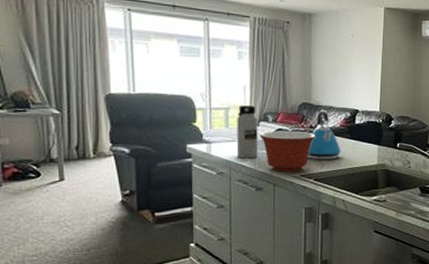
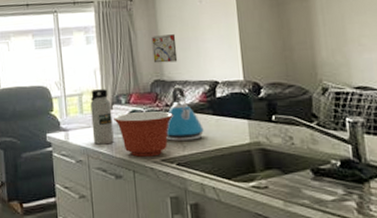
wall art: none [303,61,327,88] -> present [151,34,178,63]

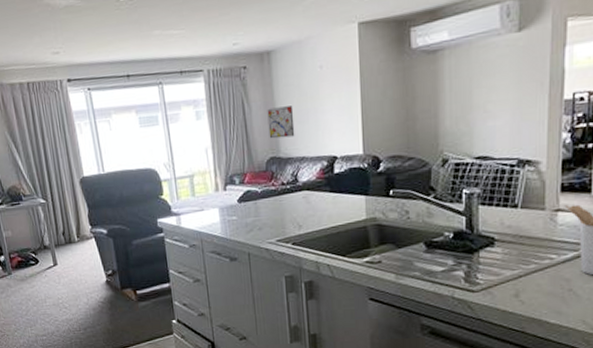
water bottle: present [90,89,114,145] -> none [202,169,228,228]
mixing bowl: present [113,111,173,157] -> none [227,190,289,239]
kettle: present [166,85,204,141] -> none [282,161,320,221]

